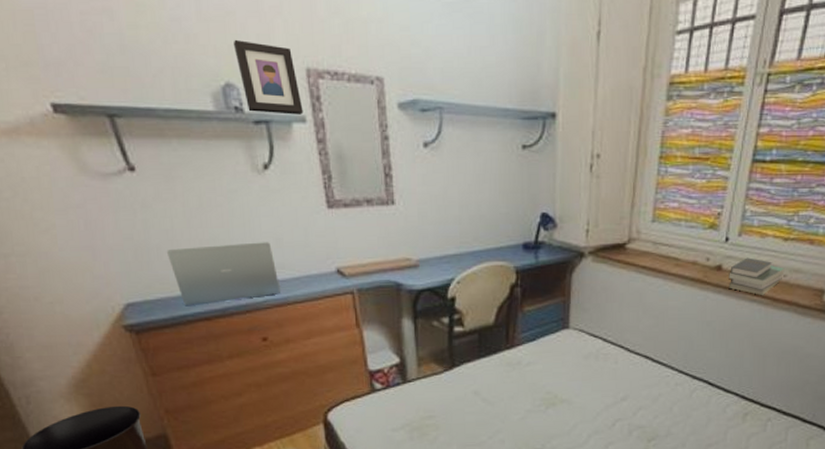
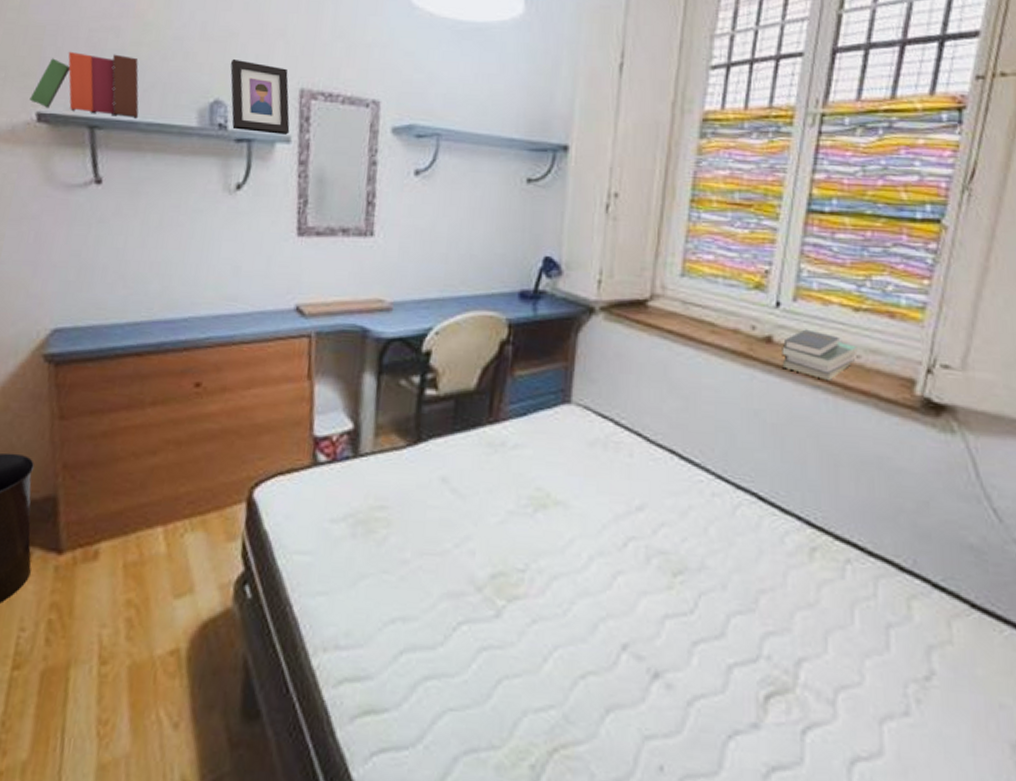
books: none [39,37,155,107] -> present [29,51,139,120]
laptop: present [167,242,281,306] -> none [112,268,229,338]

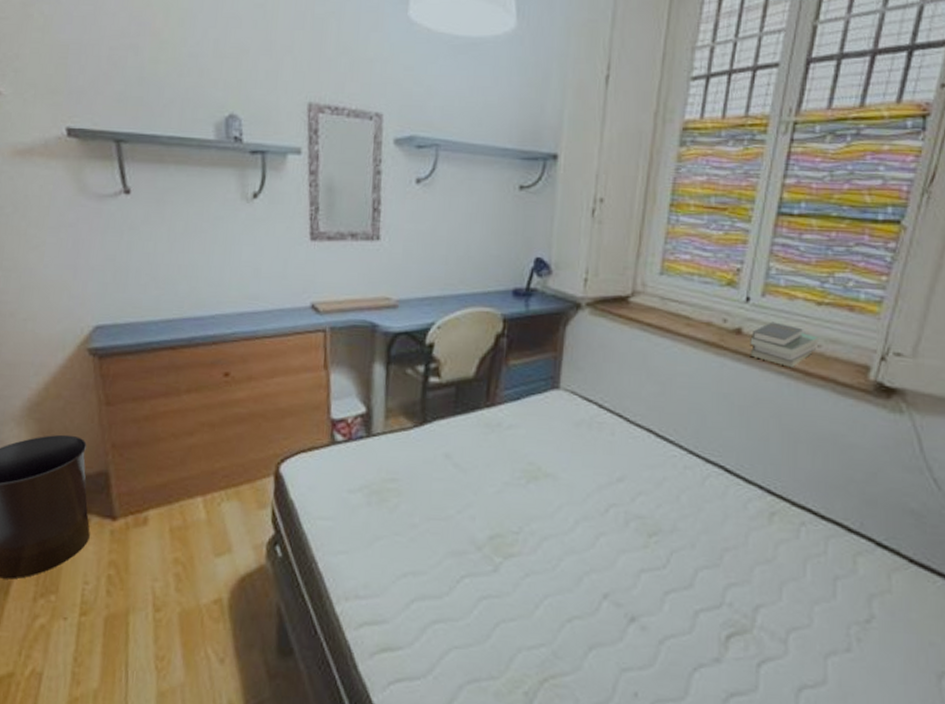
books: present [29,51,139,120] -> none [59,69,161,134]
picture frame: present [230,58,290,135] -> none [242,74,300,146]

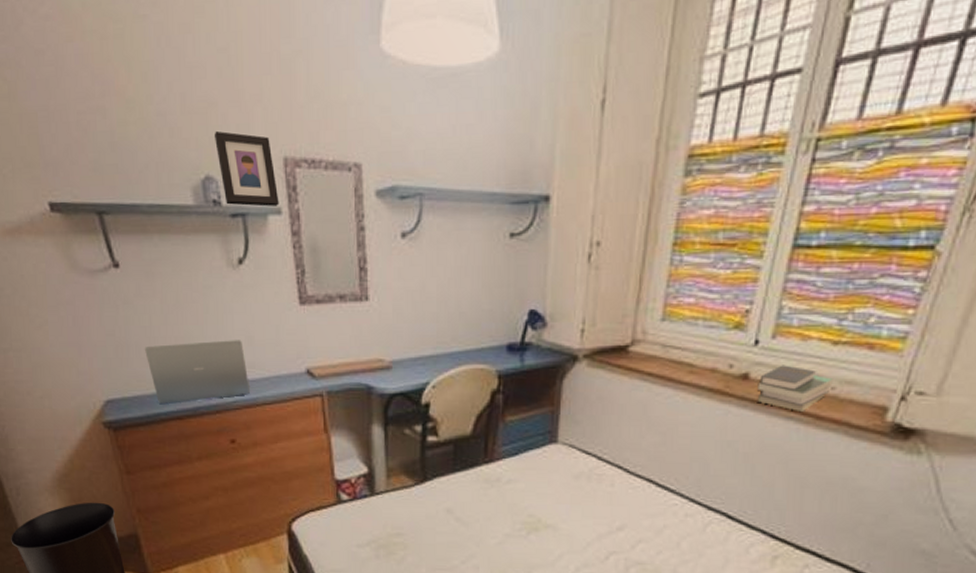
laptop: none [145,271,252,333] -> present [145,340,251,405]
picture frame: none [242,74,300,146] -> present [214,130,279,207]

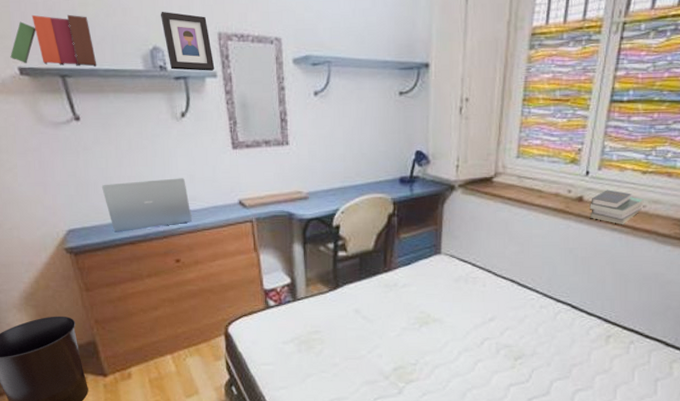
books: none [39,136,139,203] -> present [10,14,97,68]

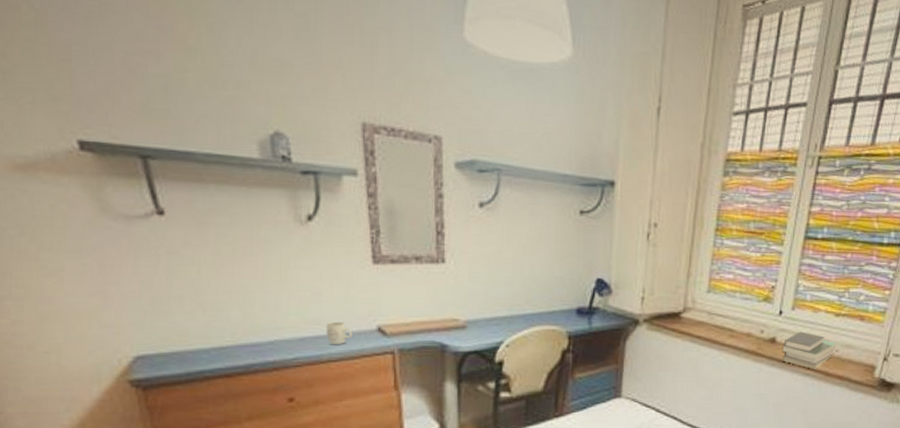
books: present [10,14,97,68] -> none [66,75,195,150]
laptop: present [102,178,193,232] -> none [190,295,315,362]
picture frame: present [160,11,215,71] -> none [286,89,355,168]
mug: none [199,197,220,217] -> present [325,321,353,345]

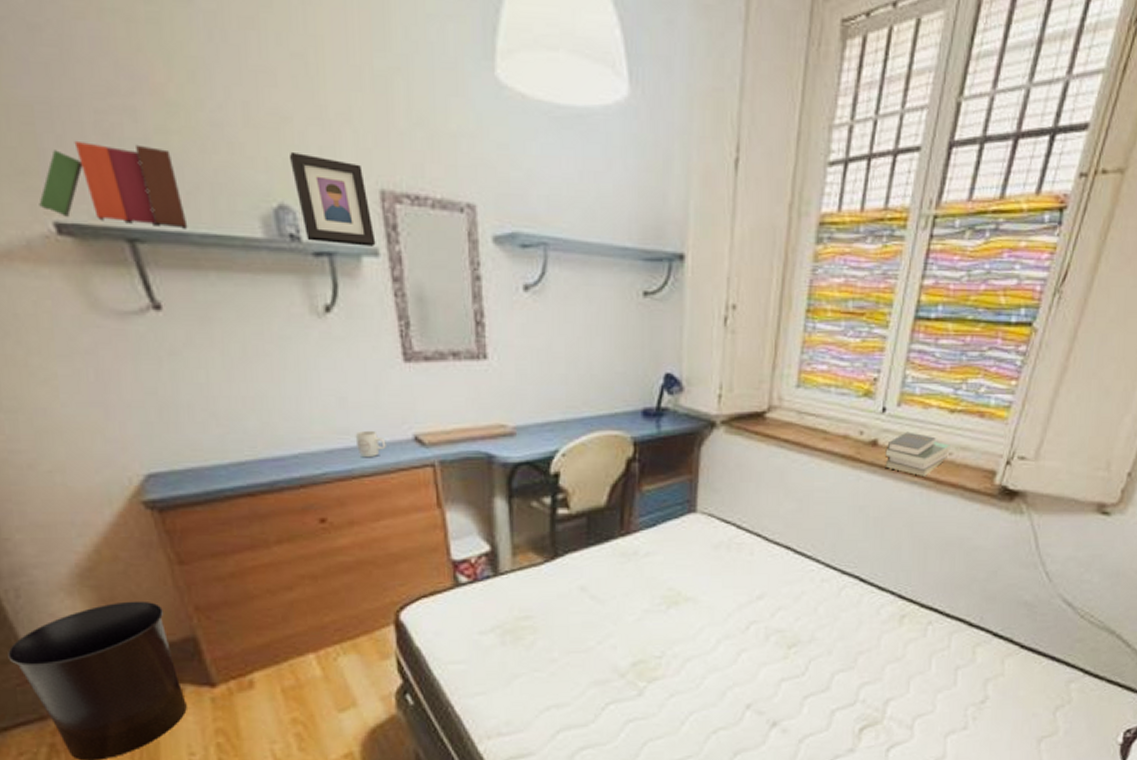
books: none [66,75,195,150] -> present [39,140,188,231]
picture frame: none [286,89,355,168] -> present [288,151,376,246]

